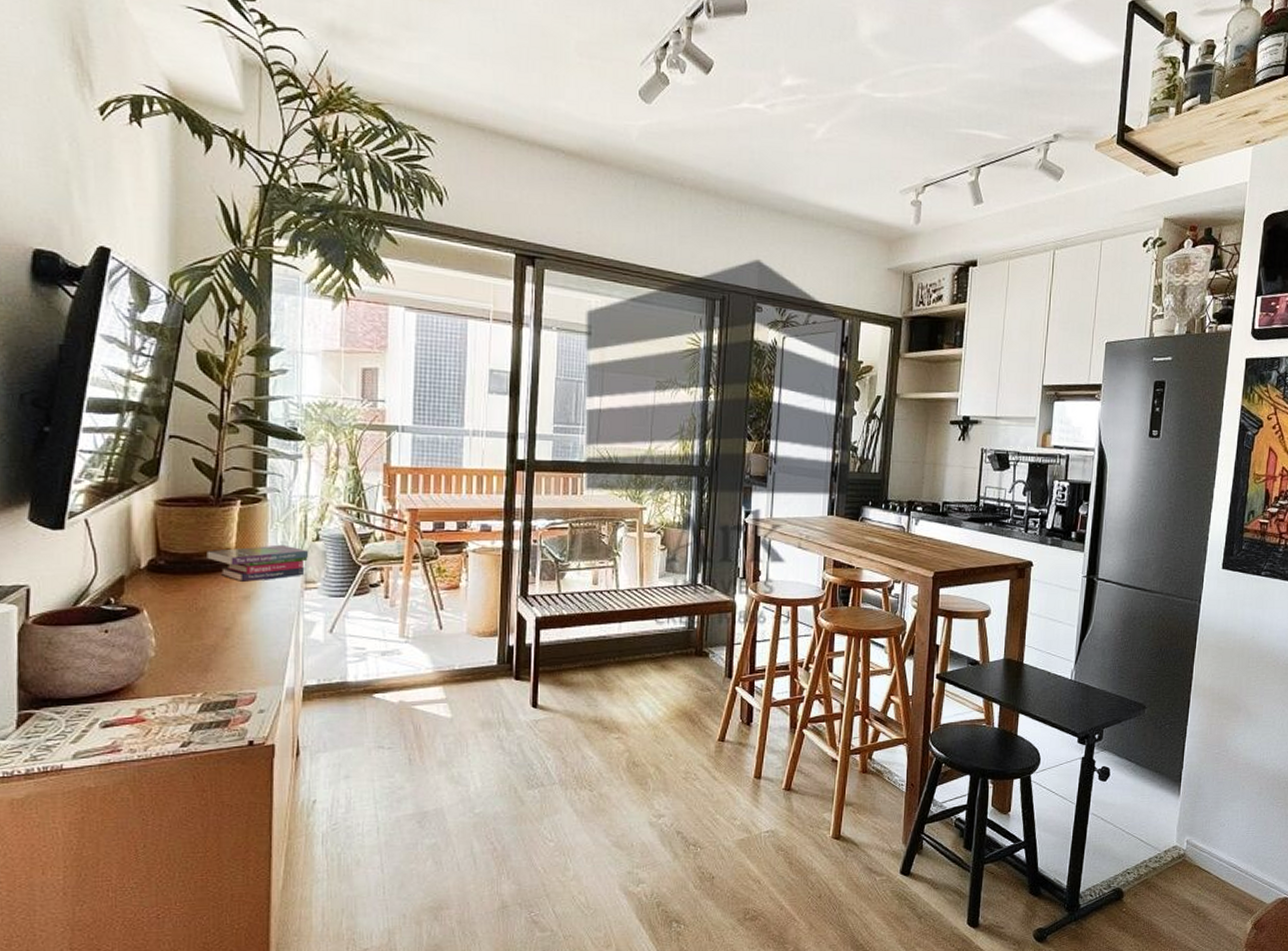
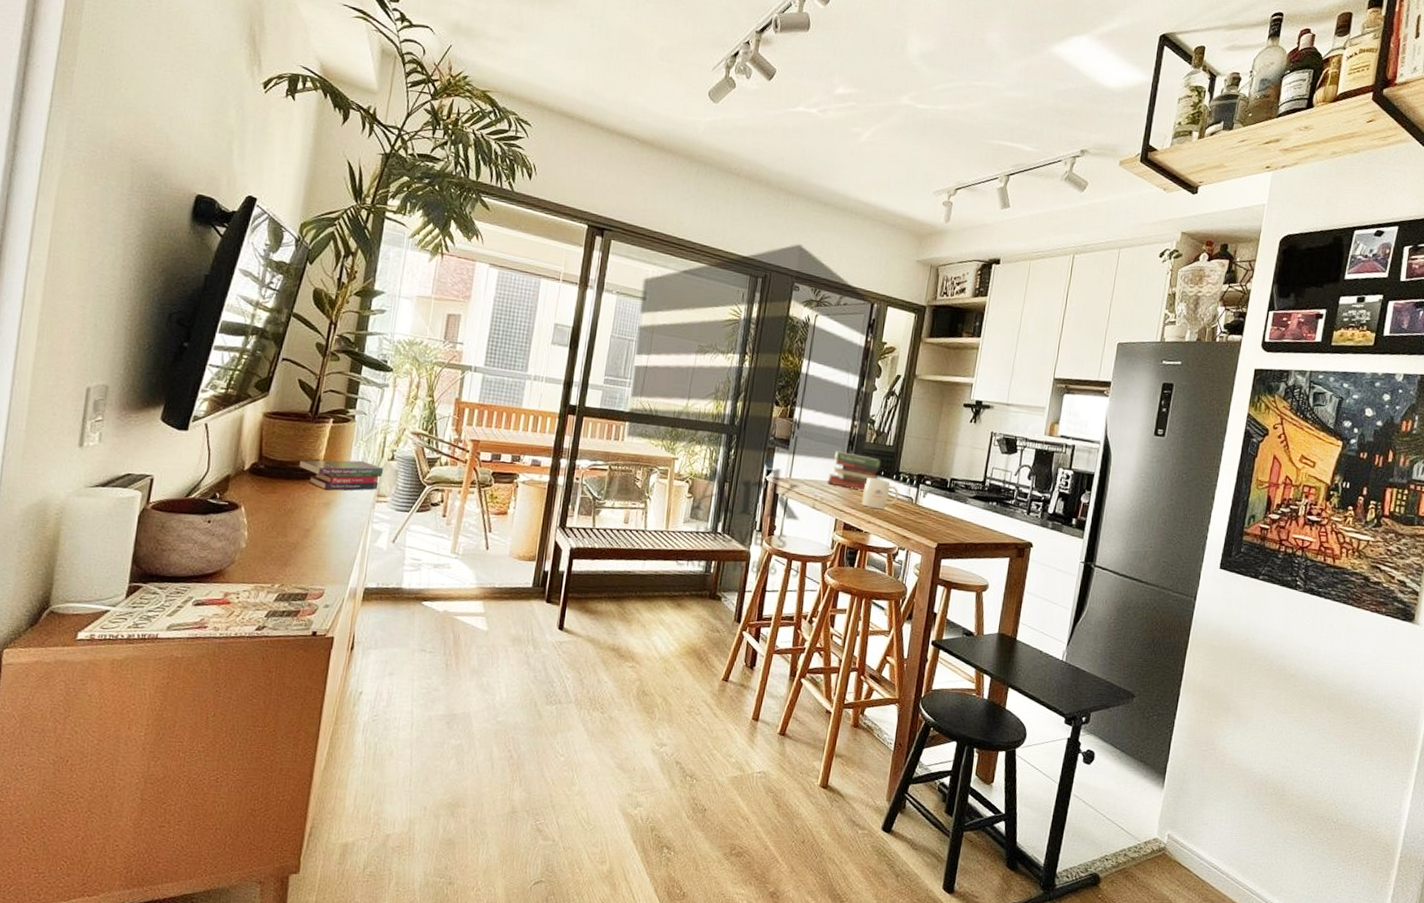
books: none [811,484,867,524] -> present [827,451,881,491]
mug: none [850,509,889,543] -> present [861,477,898,510]

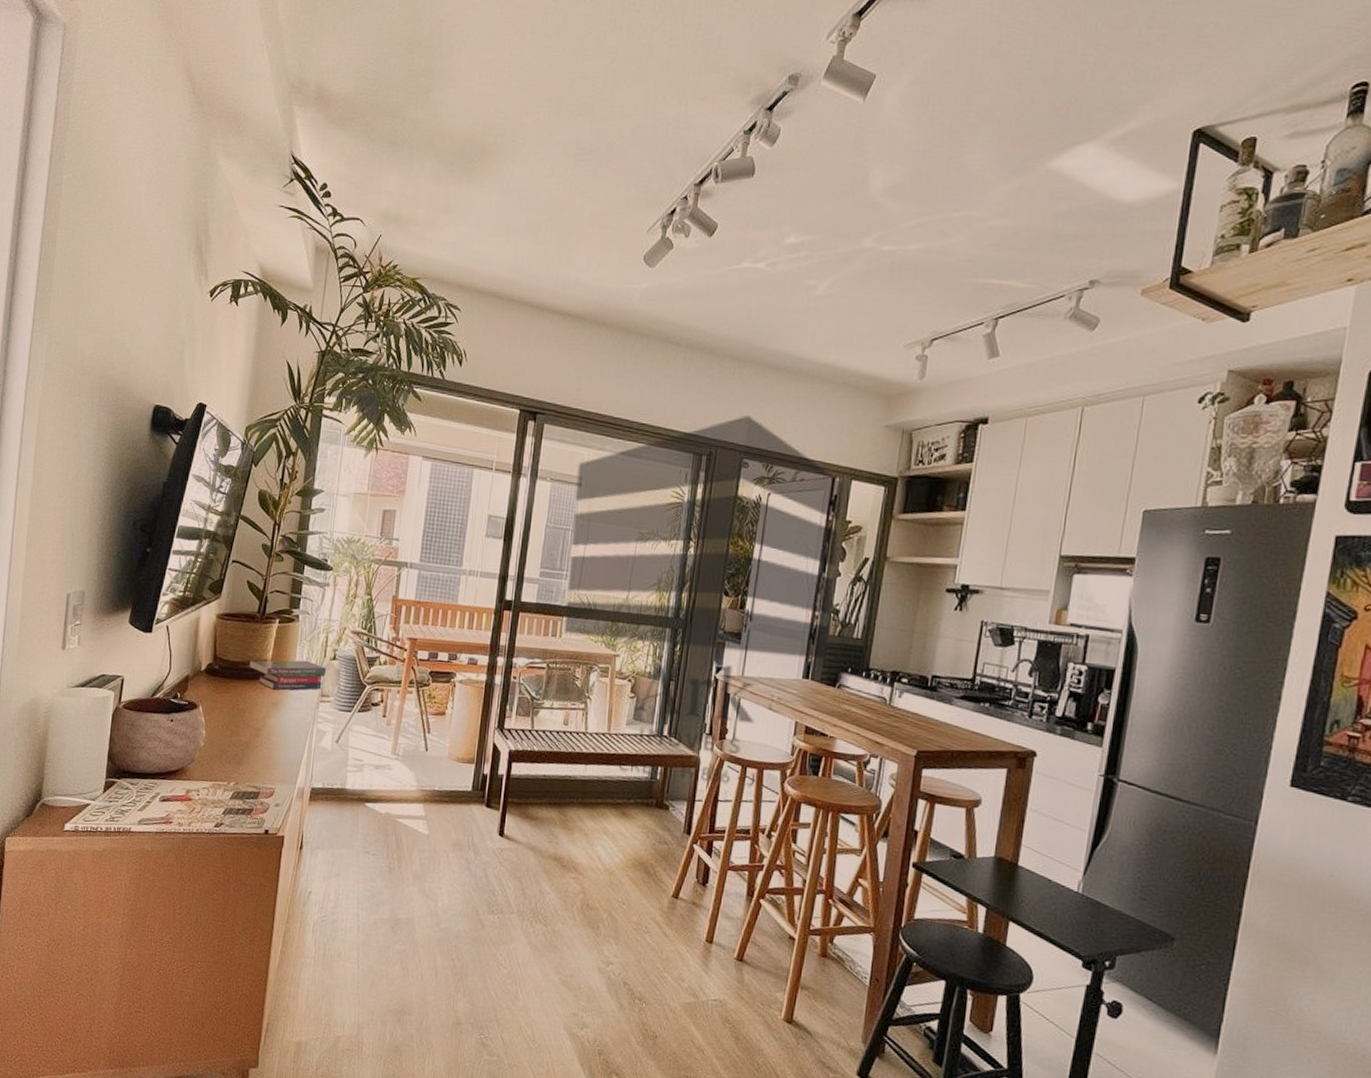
books: present [827,451,881,491] -> none [785,645,848,690]
mug: present [861,477,898,510] -> none [825,675,869,712]

